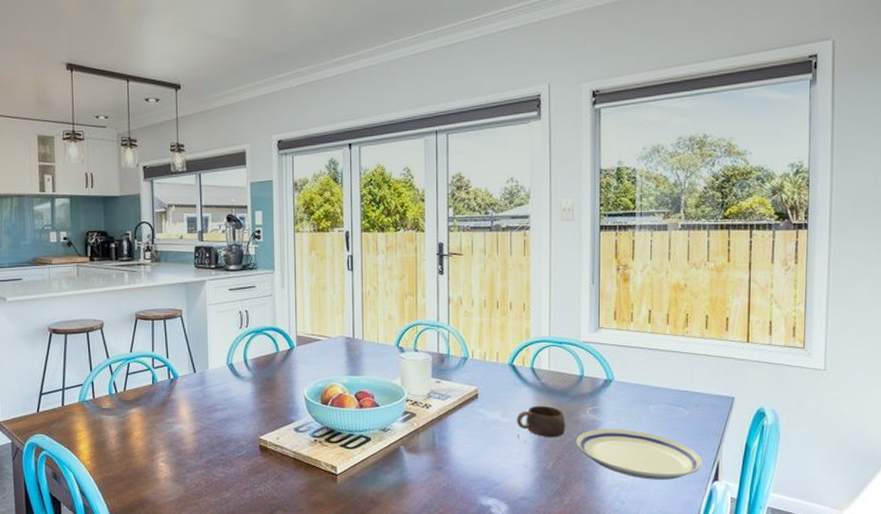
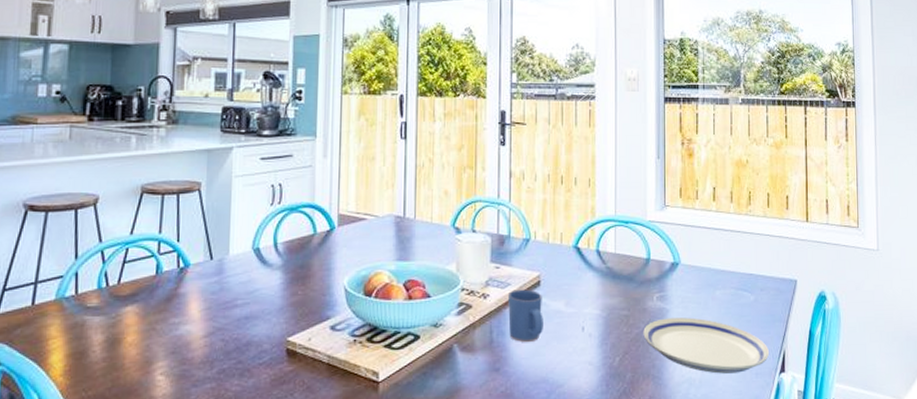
mug: none [449,401,481,446] -> present [508,289,543,342]
cup: present [516,405,566,438] -> none [581,292,633,330]

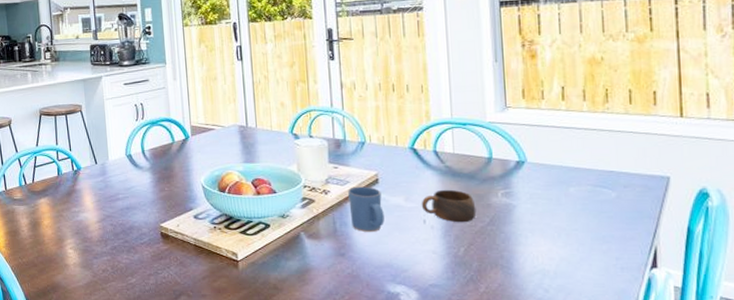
cup: none [581,292,633,330] -> present [421,189,477,223]
plate: present [643,317,770,374] -> none [488,213,638,267]

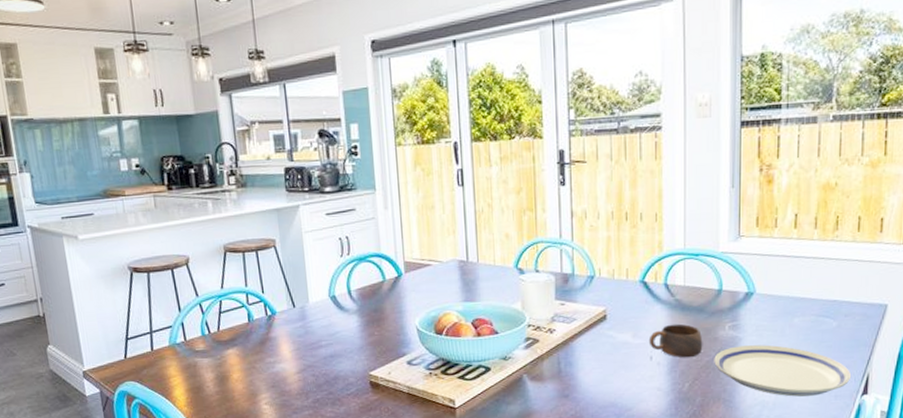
mug: present [348,186,384,232] -> none [575,323,611,371]
plate: none [488,213,638,267] -> present [714,344,852,397]

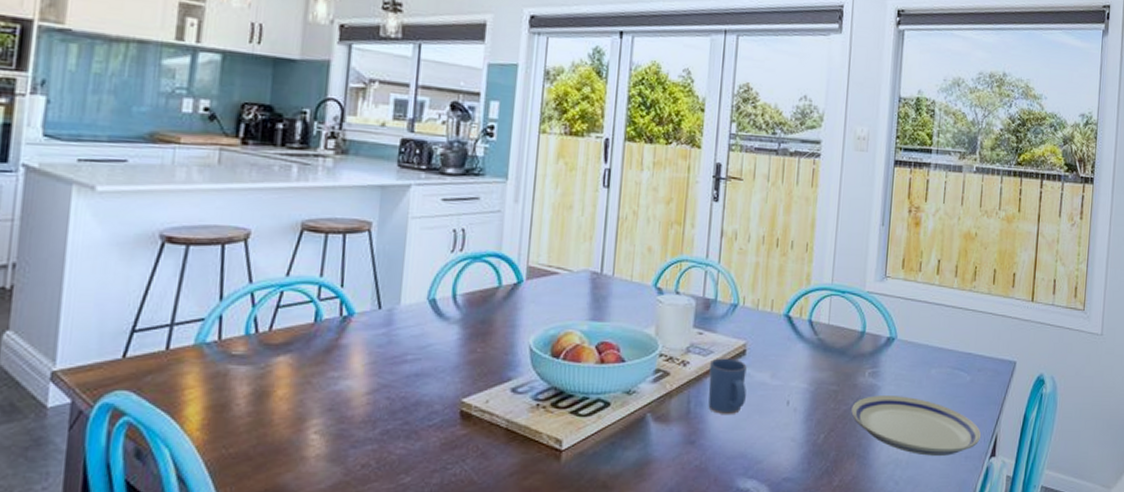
mug: none [575,323,611,371] -> present [708,358,747,414]
cup: present [648,323,703,358] -> none [787,365,843,405]

